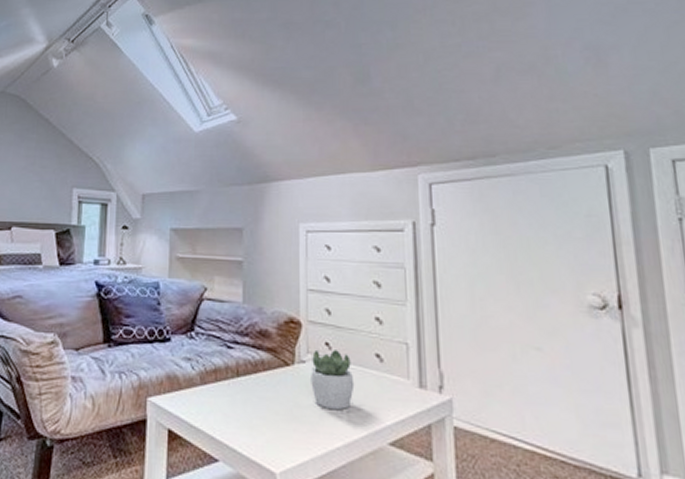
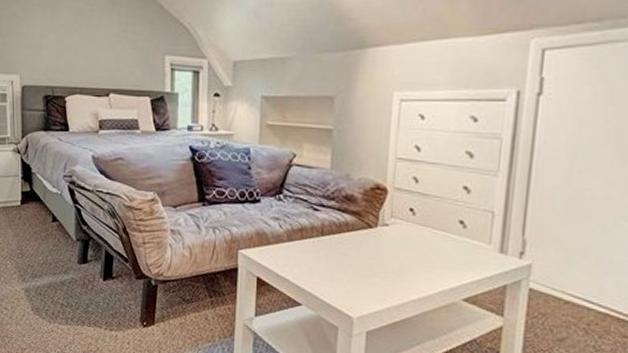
succulent plant: present [311,349,355,409] -> none [392,214,435,268]

